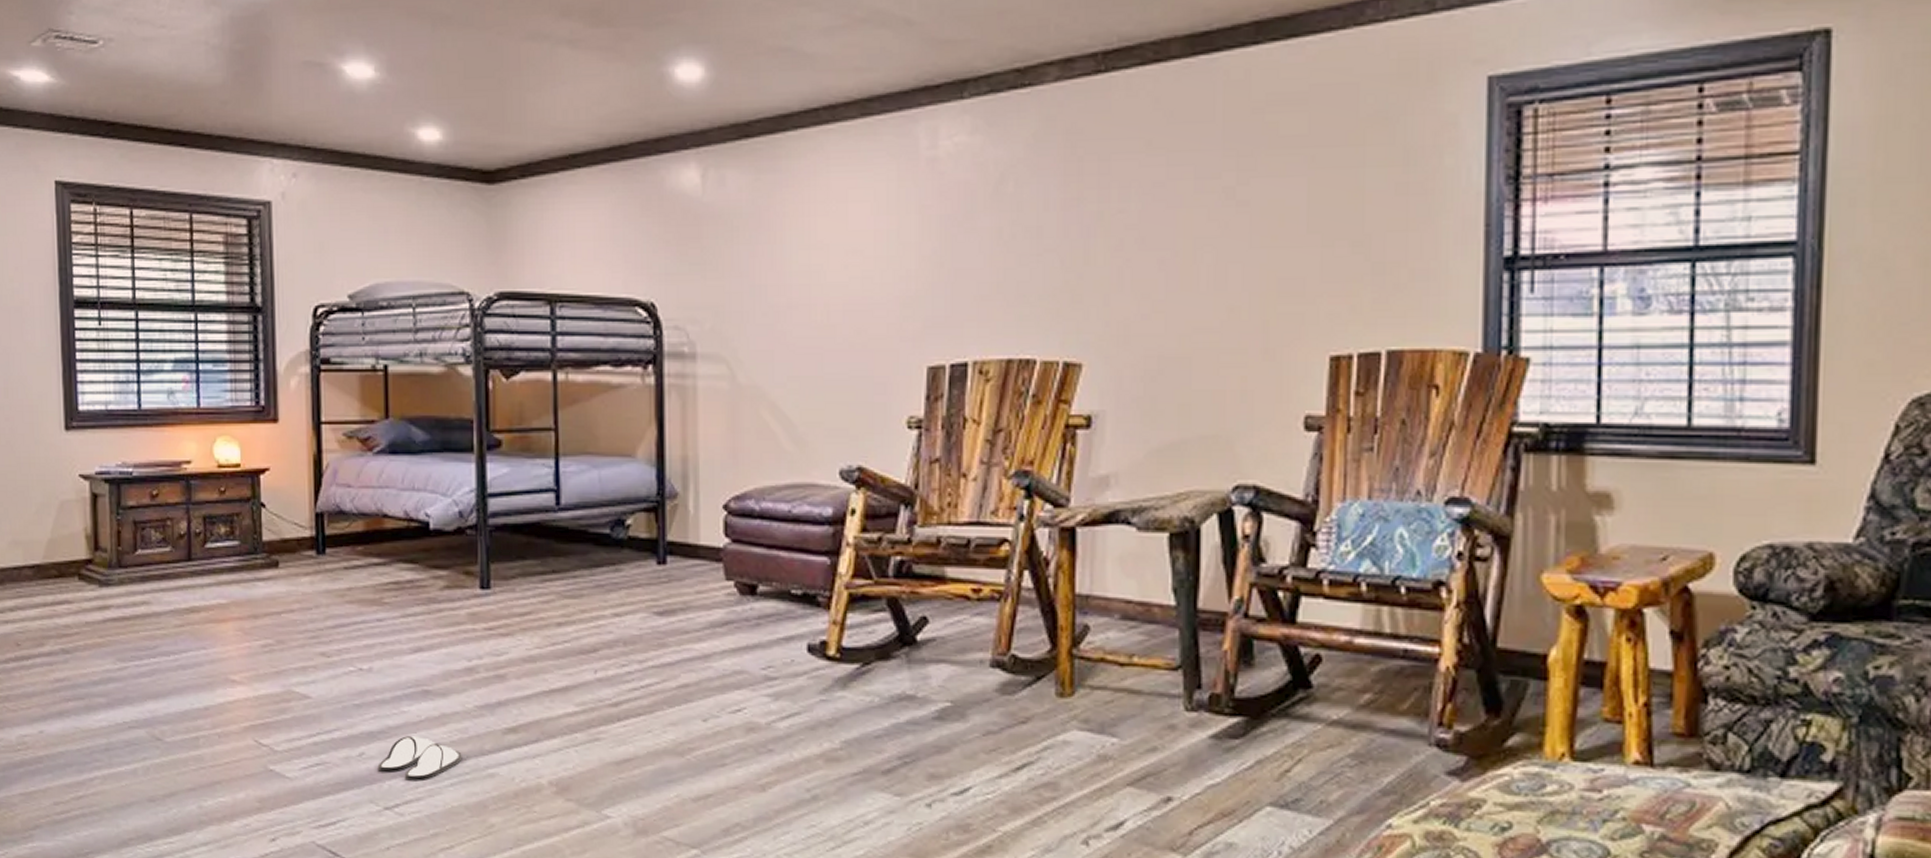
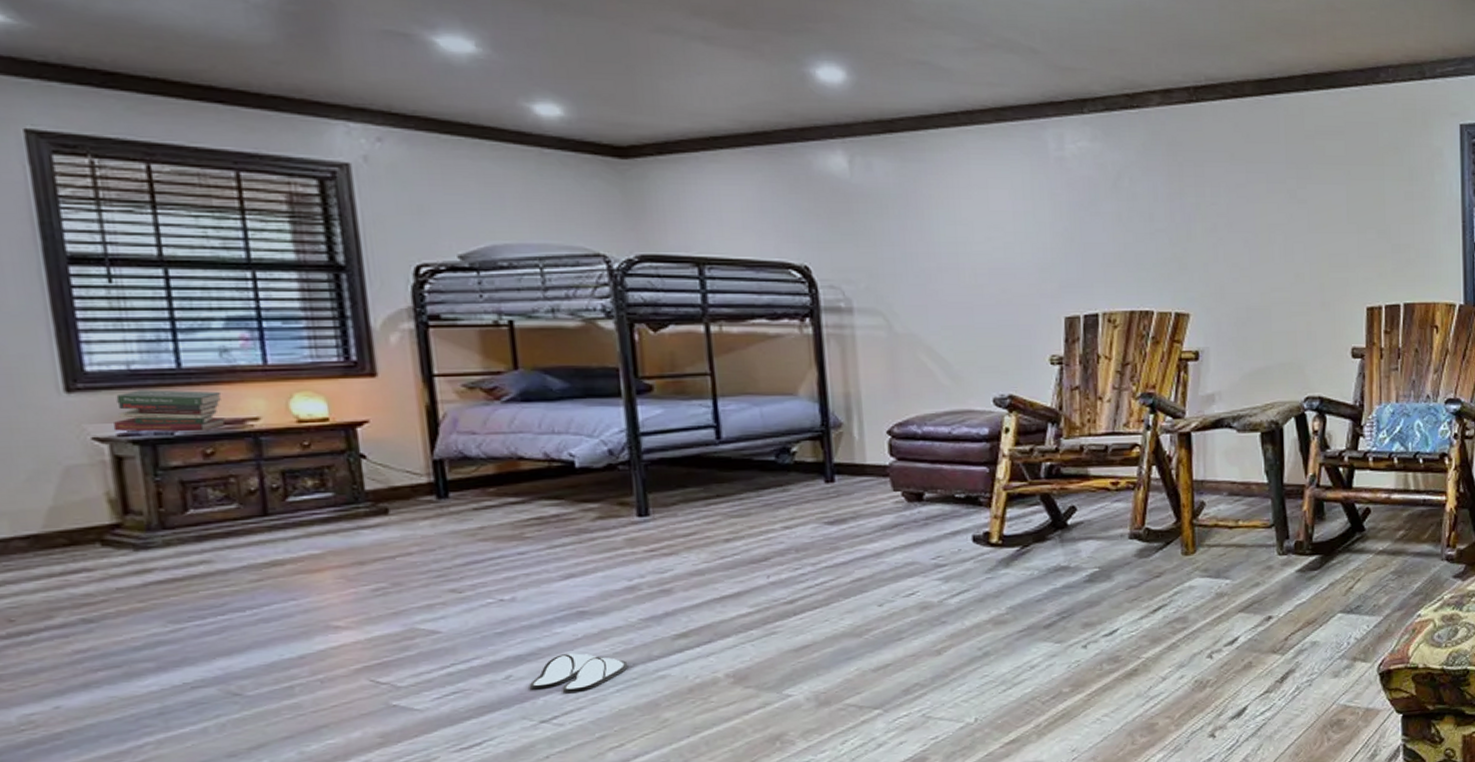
books: none [93,430,168,474] -> present [112,390,226,433]

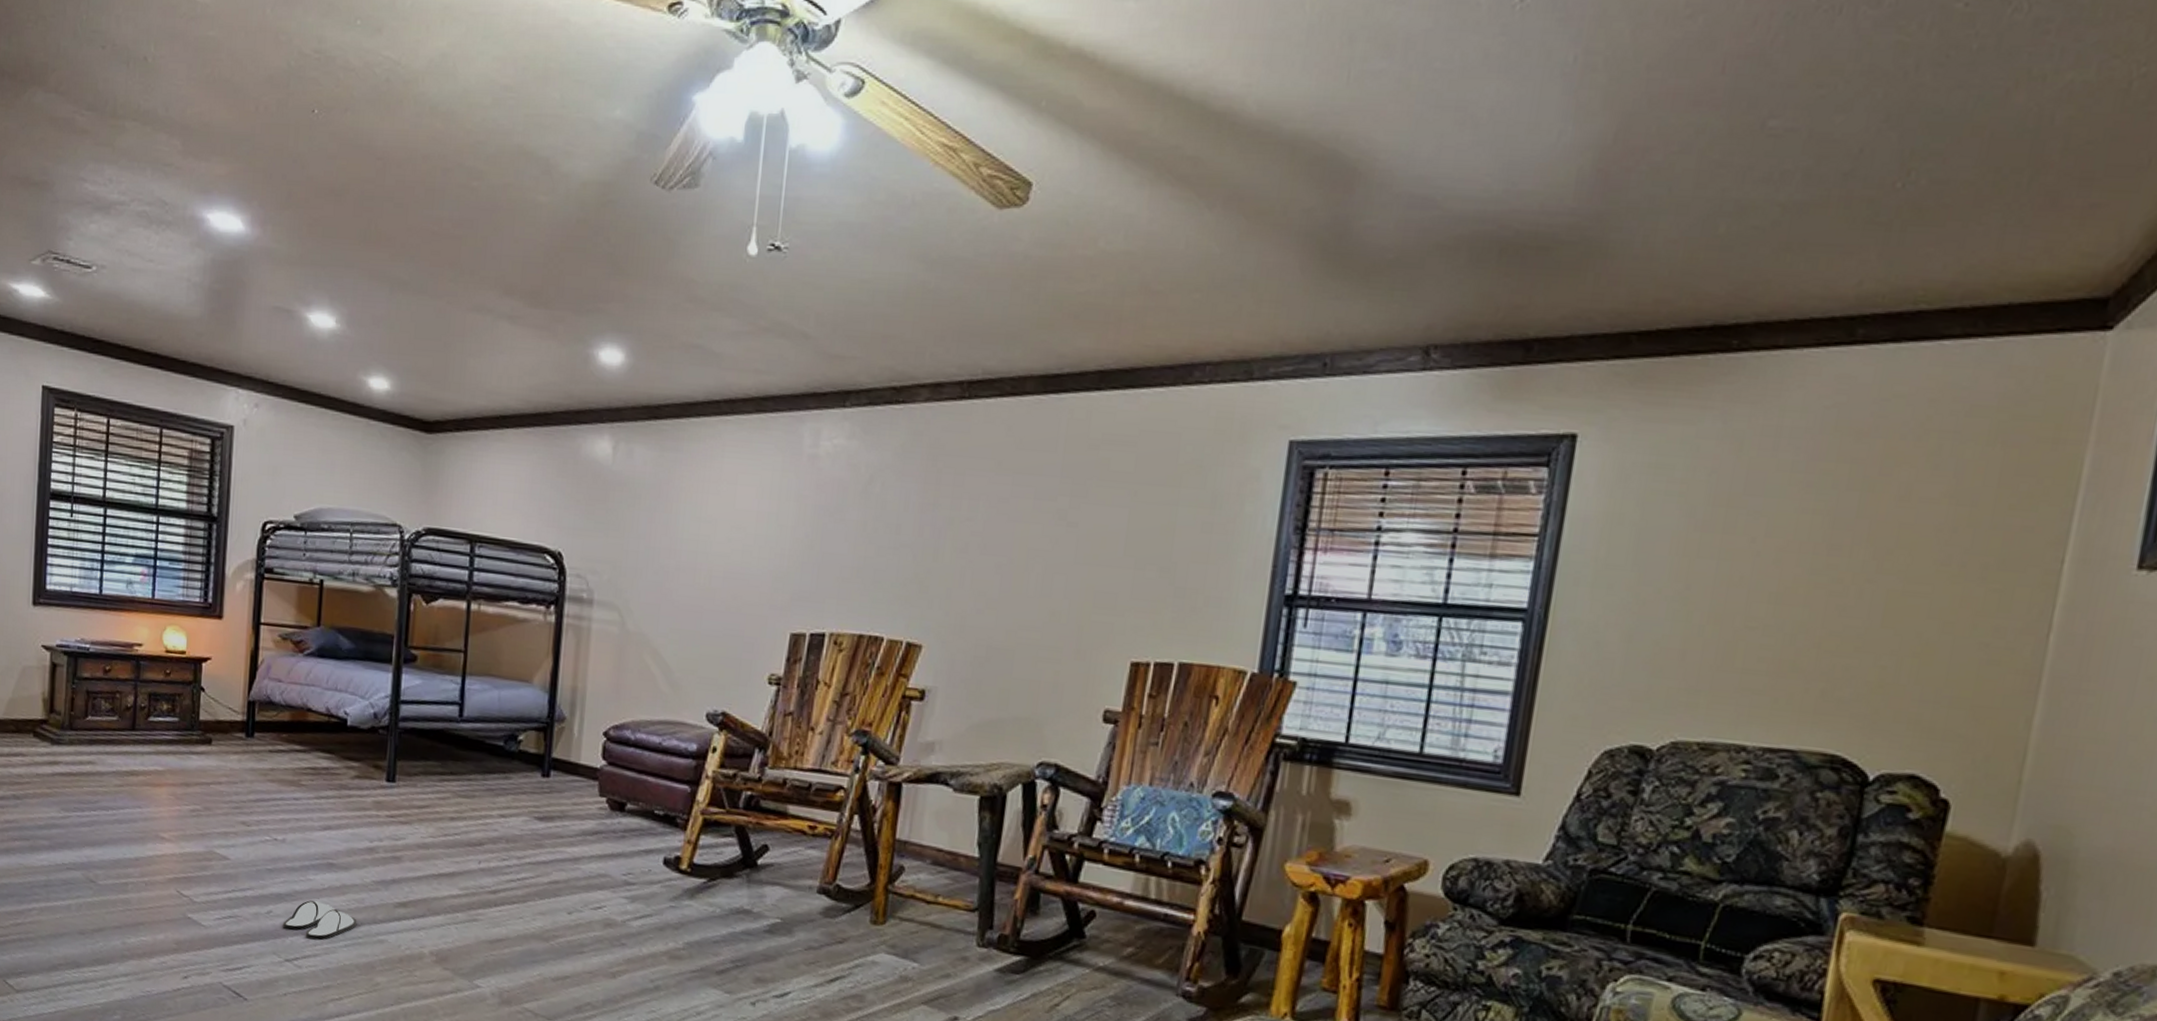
books: present [112,390,226,433] -> none [55,609,123,652]

